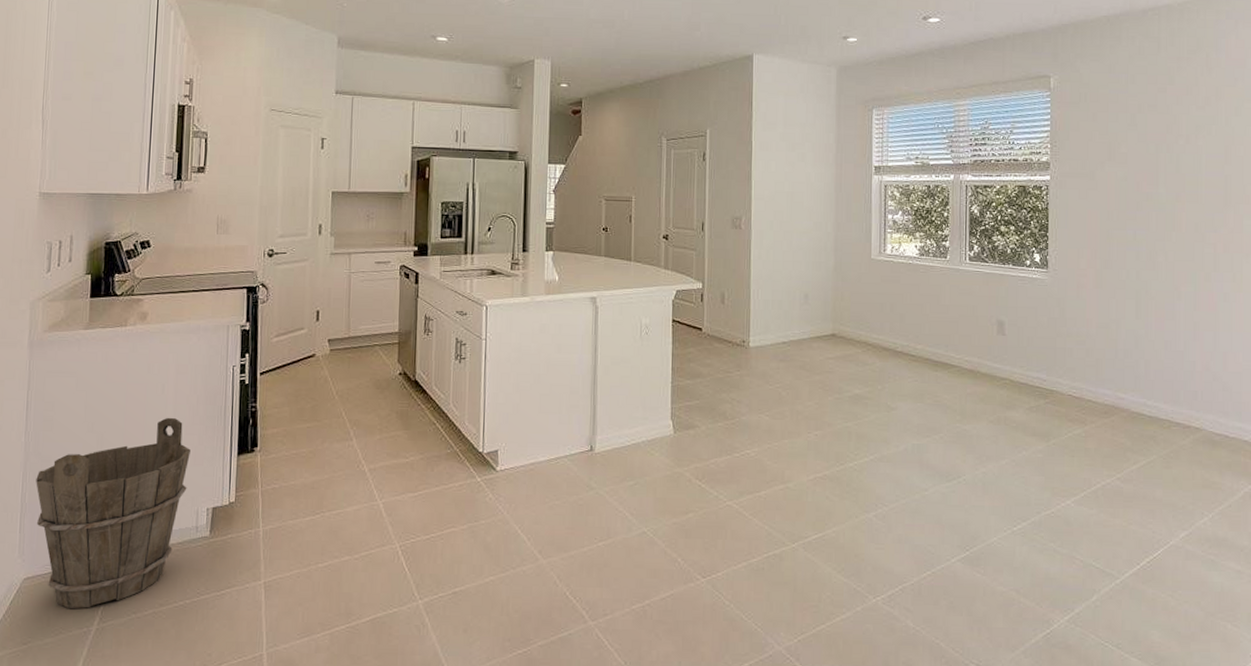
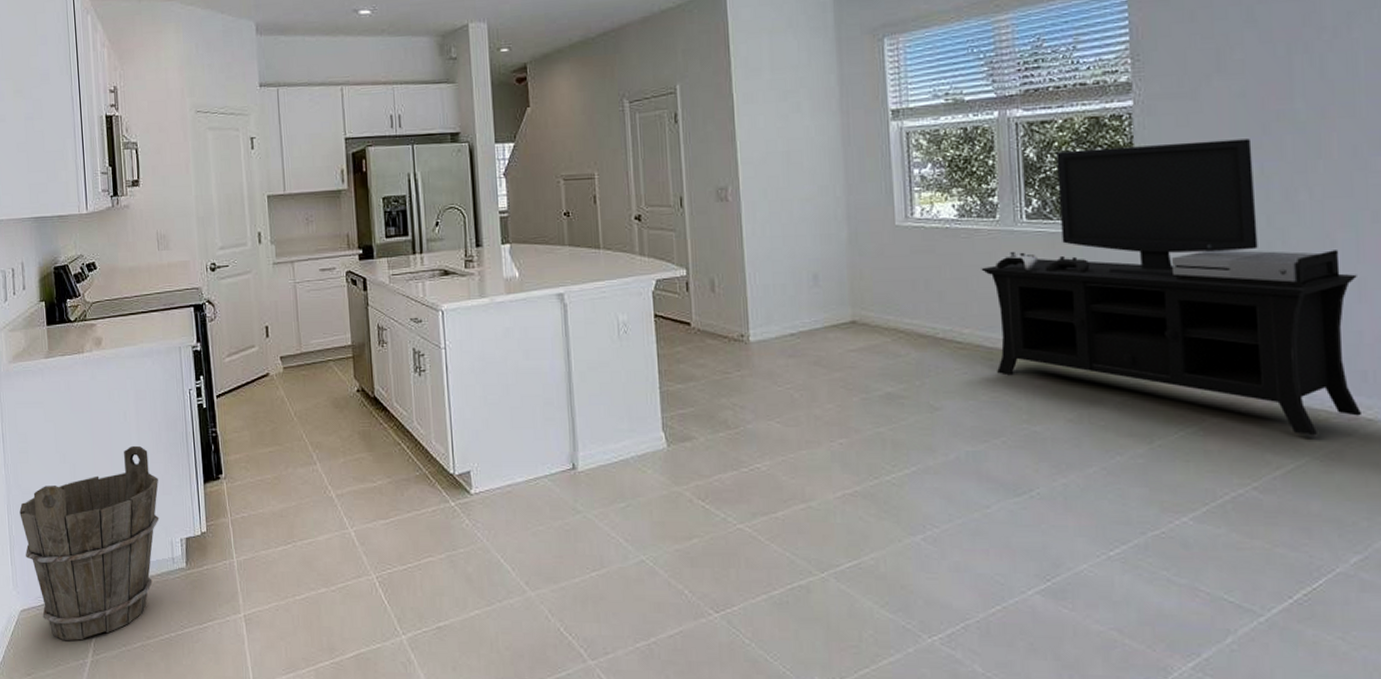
media console: none [933,210,1194,440] -> present [981,139,1363,436]

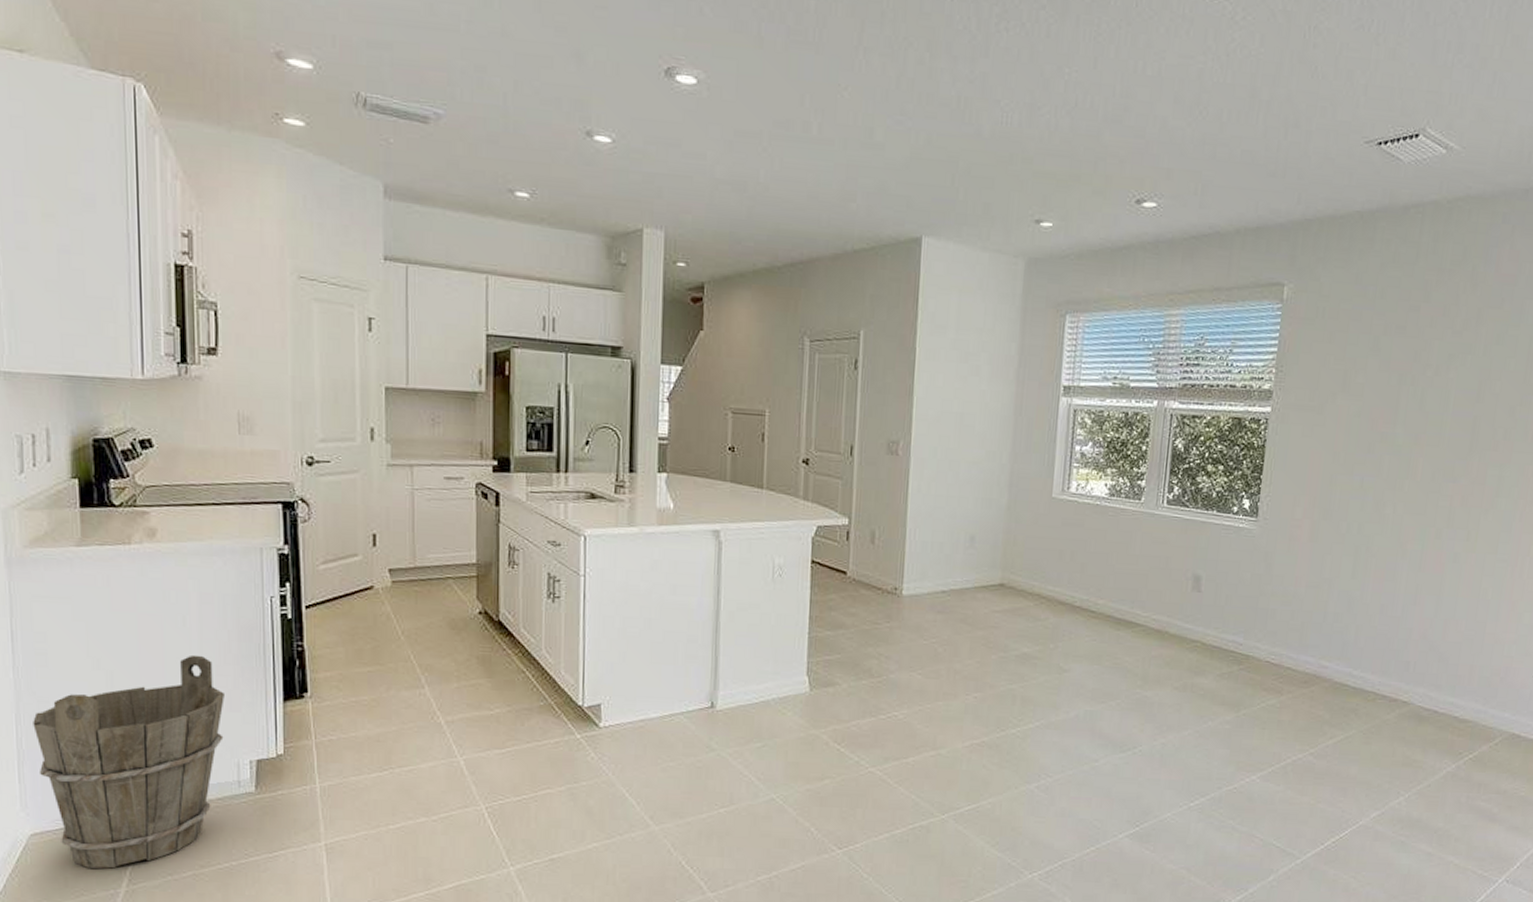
media console: present [981,139,1363,436] -> none [1121,445,1417,713]

